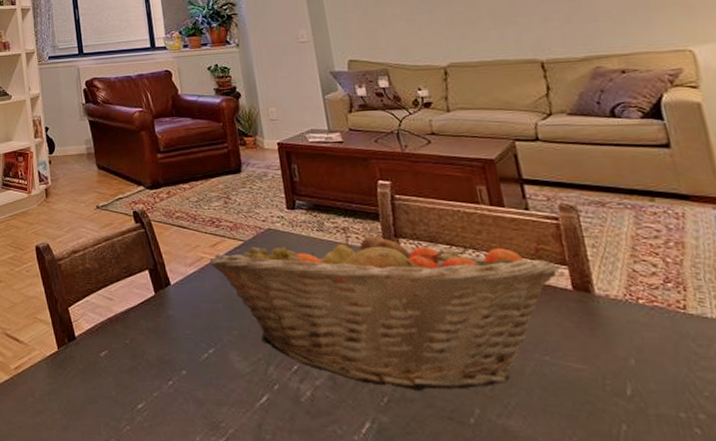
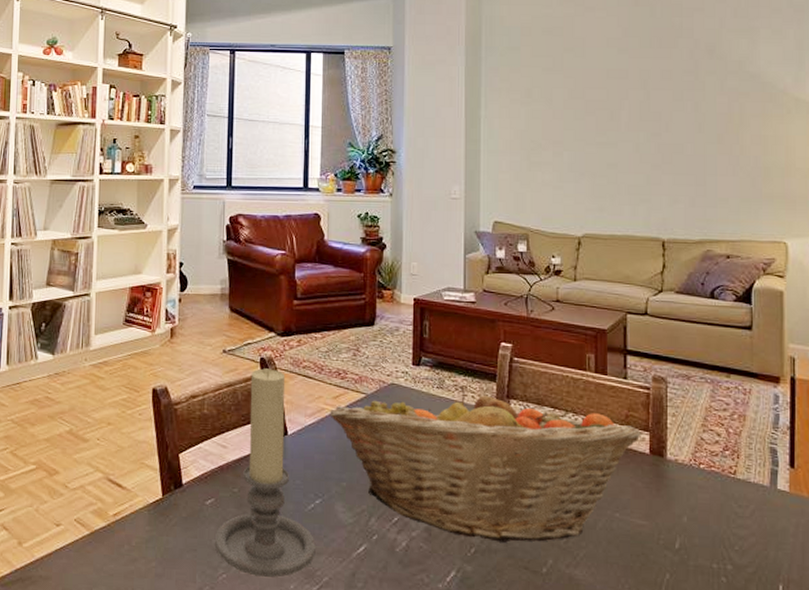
candle holder: none [114,221,217,430] -> present [215,368,316,579]

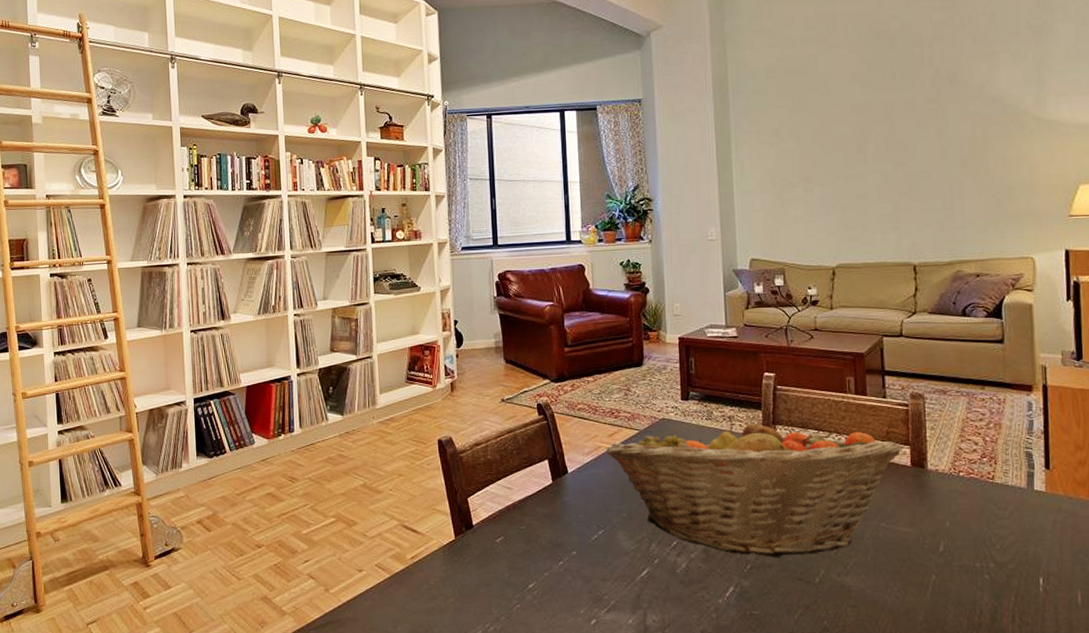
candle holder: present [215,368,316,579] -> none [507,413,602,605]

